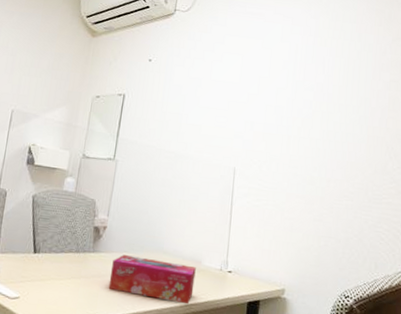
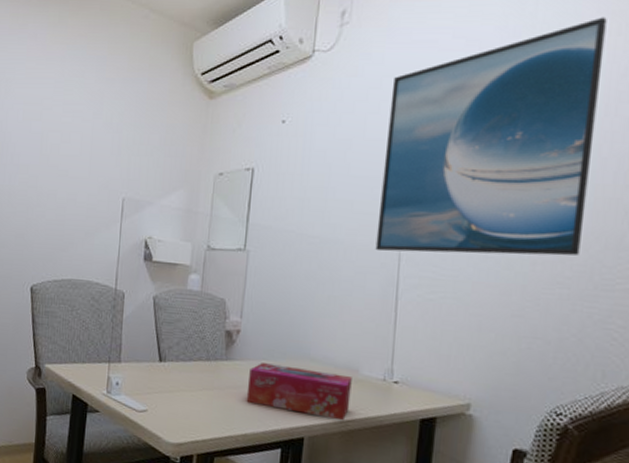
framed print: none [217,12,373,177] -> present [375,17,607,256]

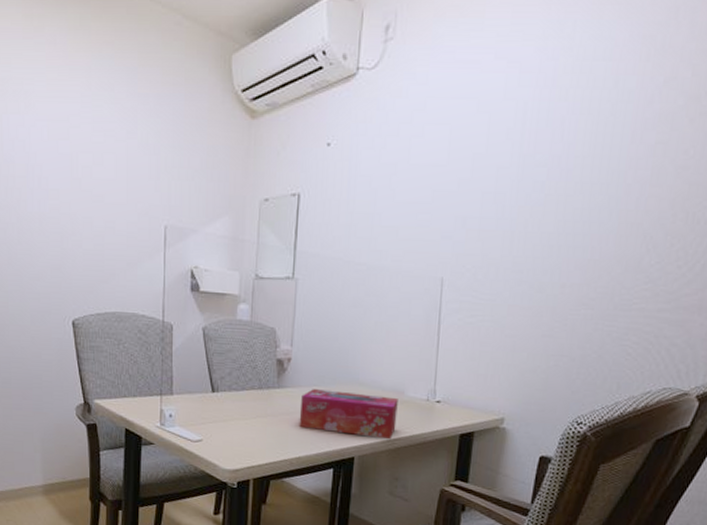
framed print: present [375,17,607,256] -> none [419,41,638,279]

